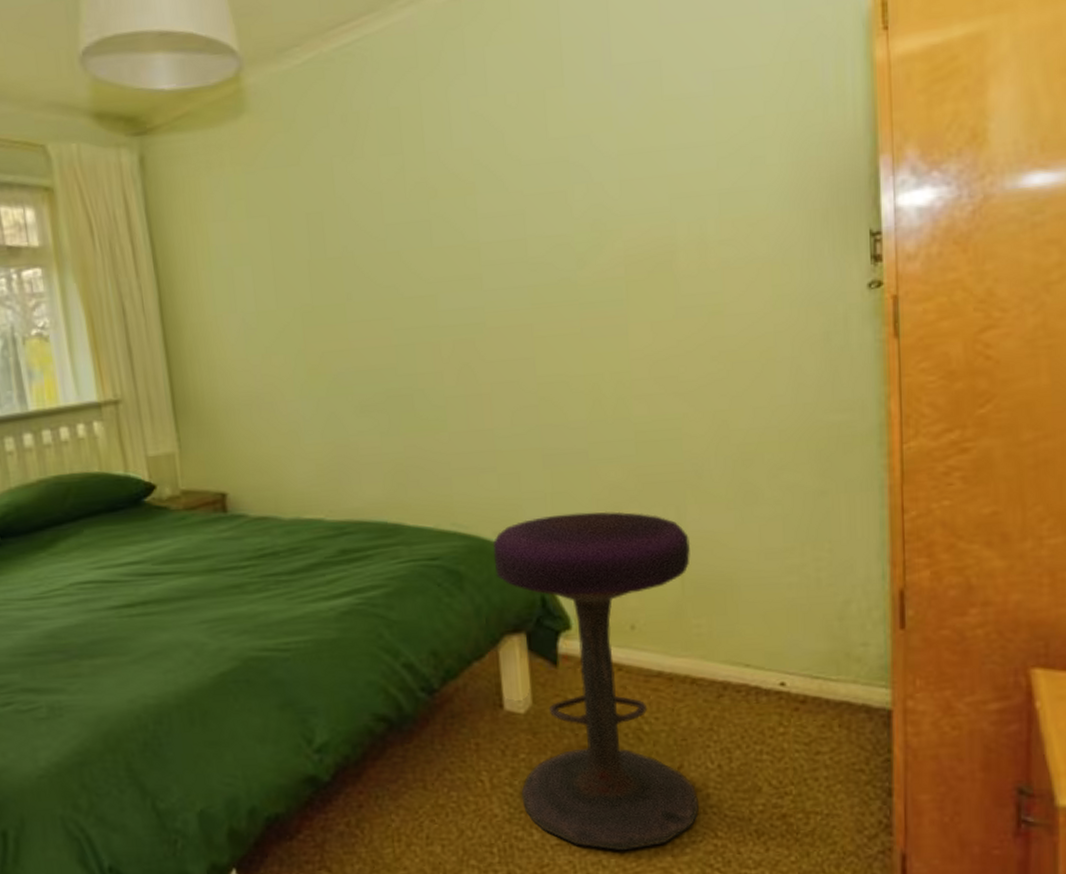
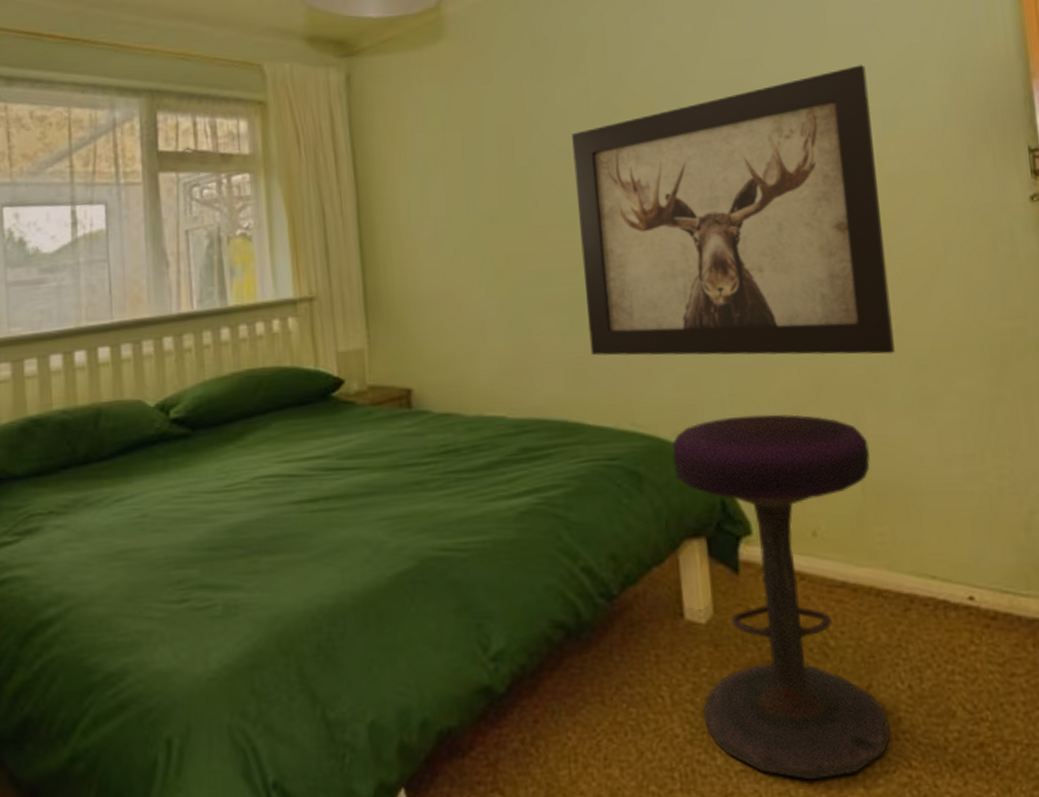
wall art: none [387,140,720,456] -> present [572,65,895,356]

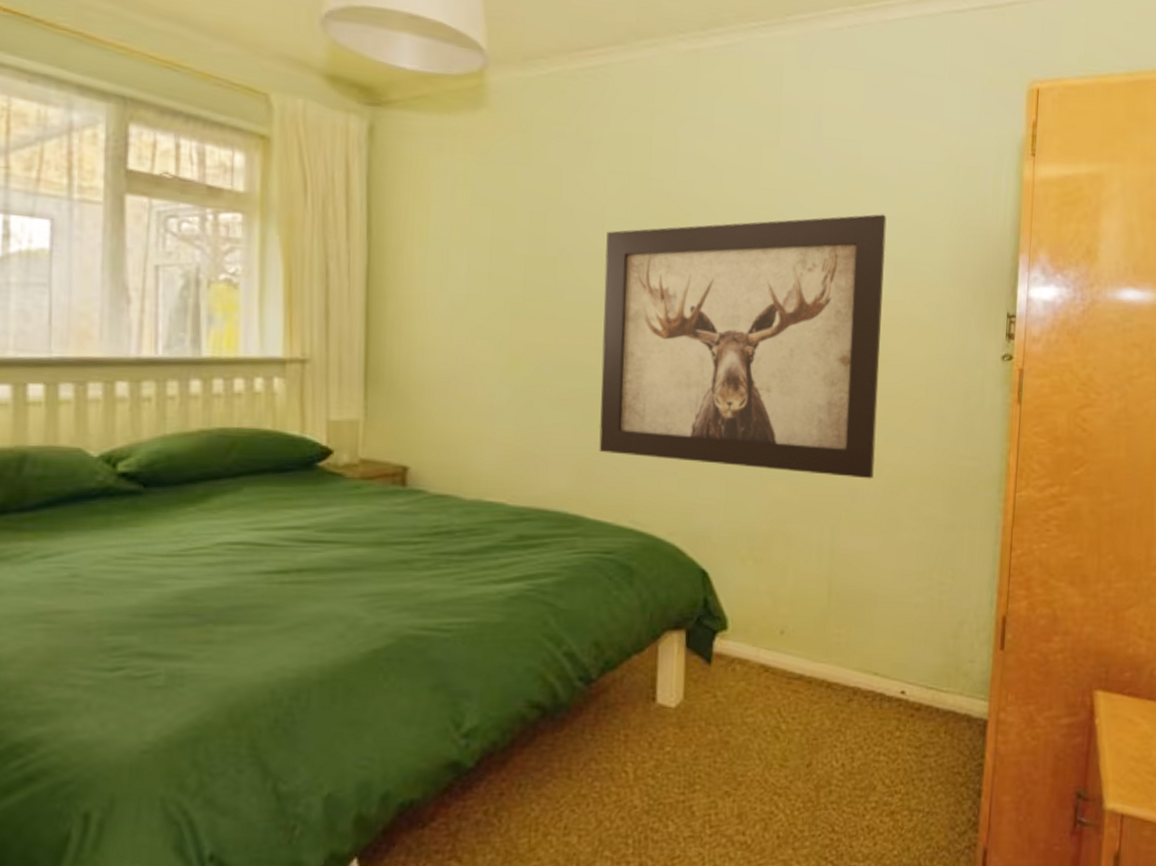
stool: present [672,413,890,780] -> none [662,522,840,844]

